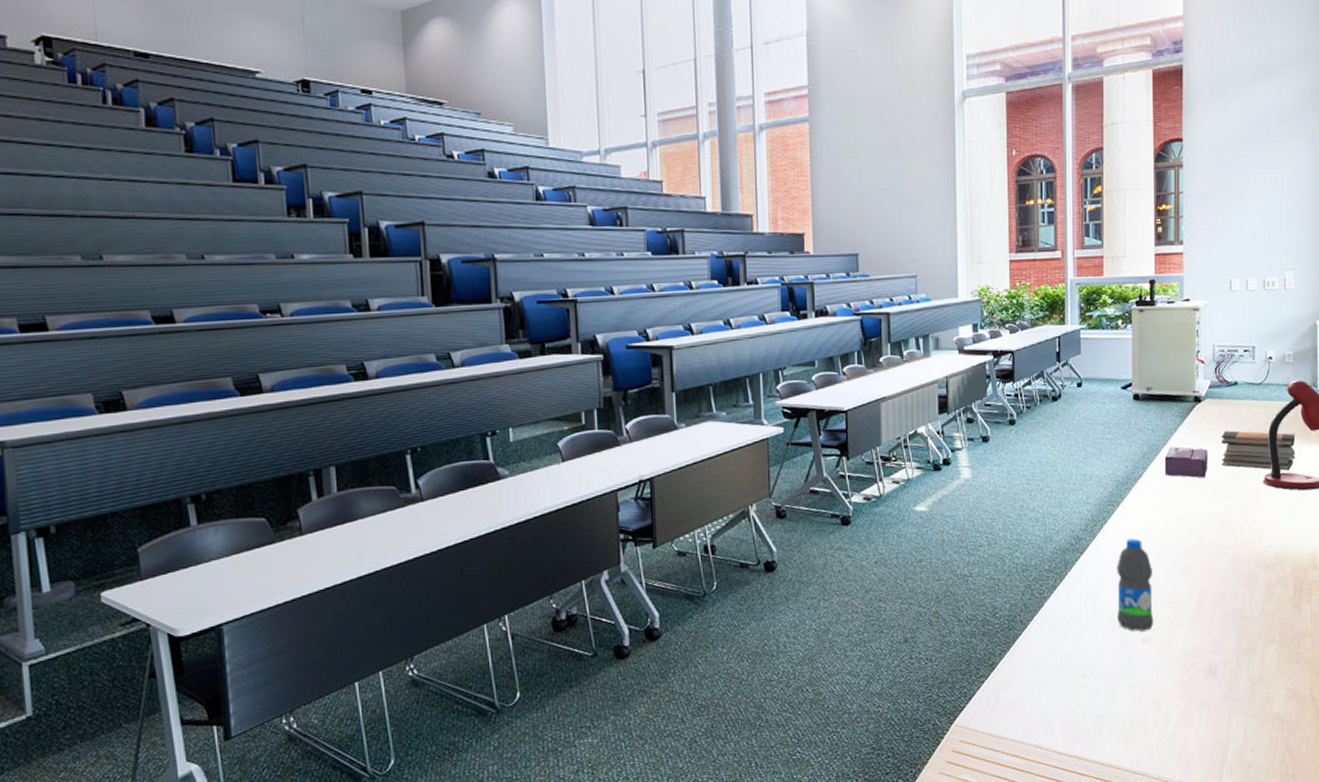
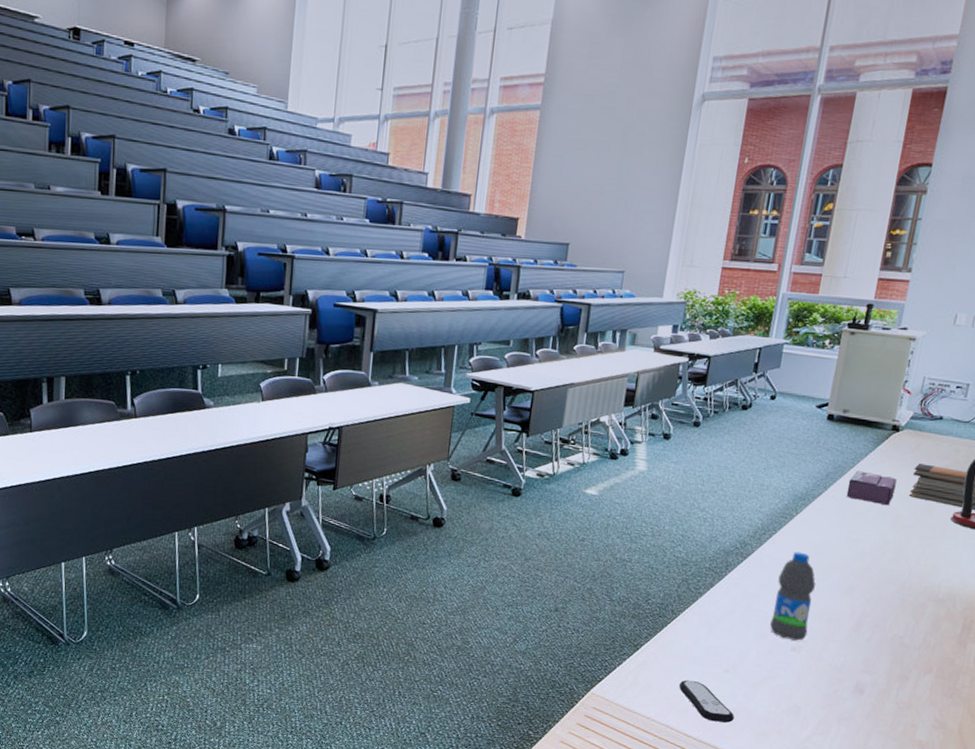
remote control: none [1040,691,1101,733] -> present [678,680,735,723]

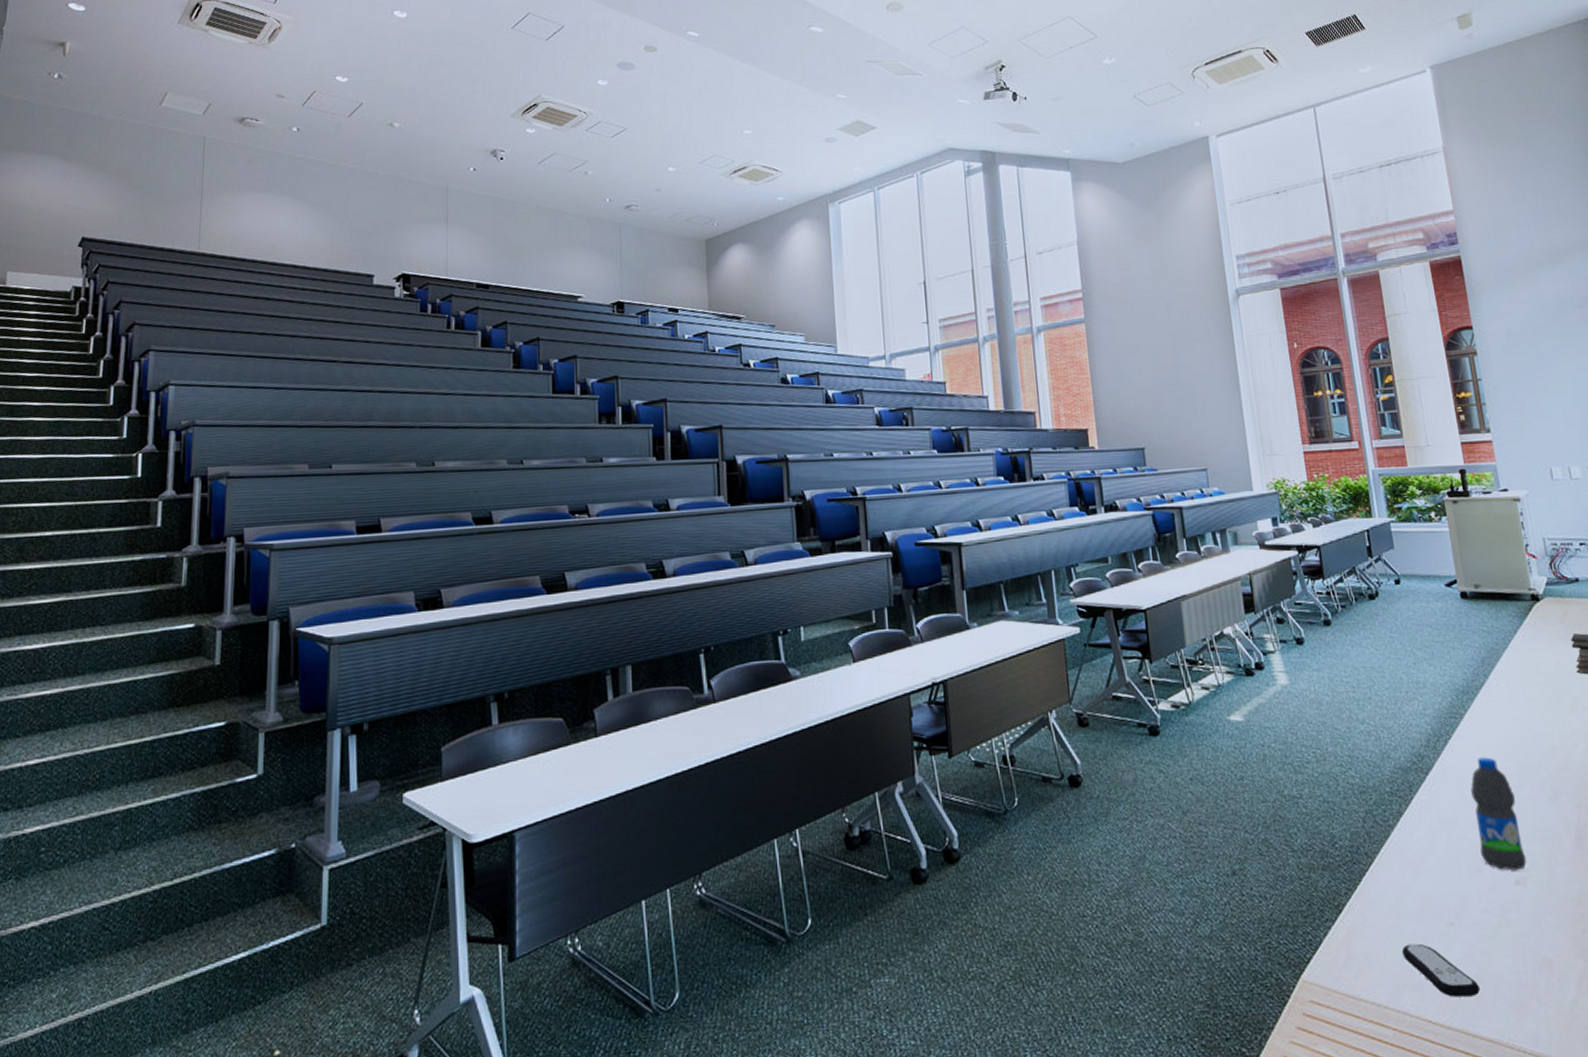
tissue box: present [846,471,897,506] -> none [1507,651,1561,688]

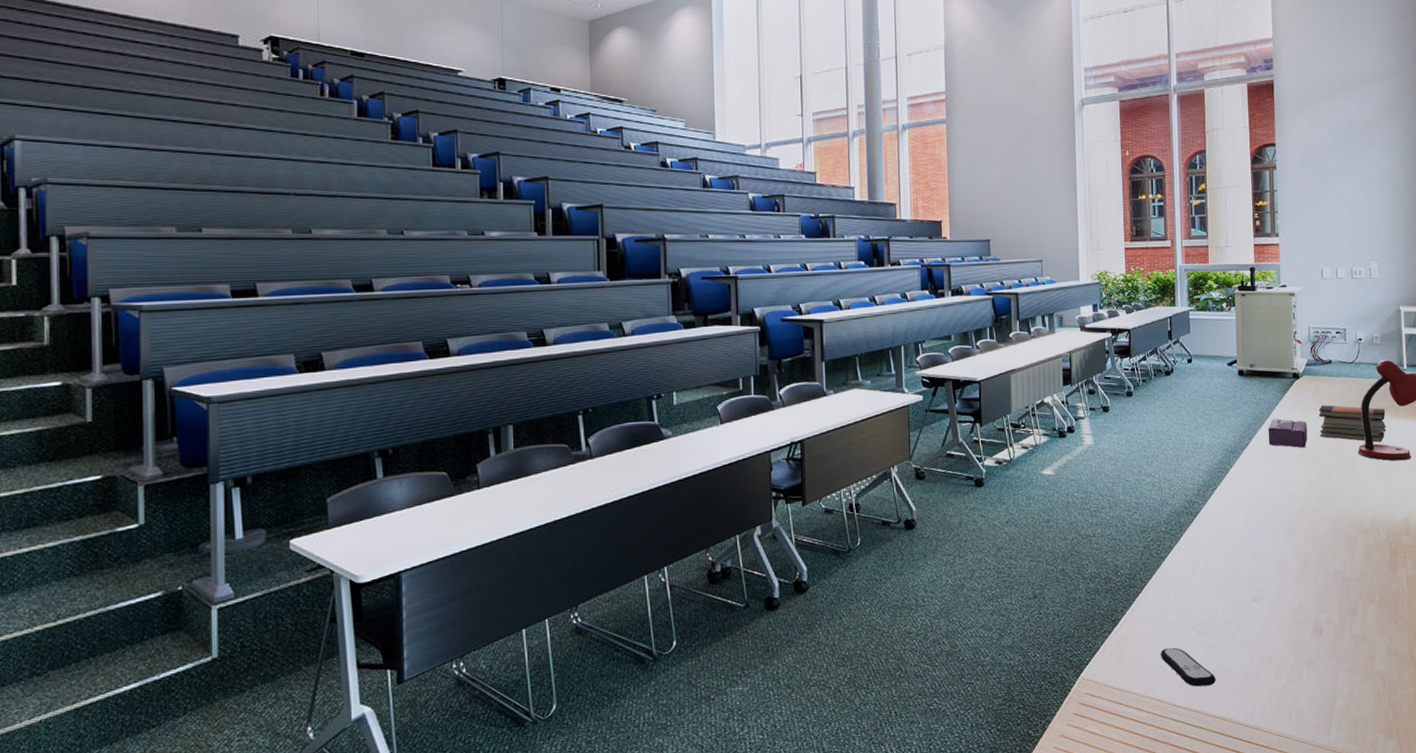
water bottle: present [1470,757,1527,871] -> none [1227,503,1263,591]
tissue box: none [1507,651,1561,688] -> present [1268,418,1307,448]

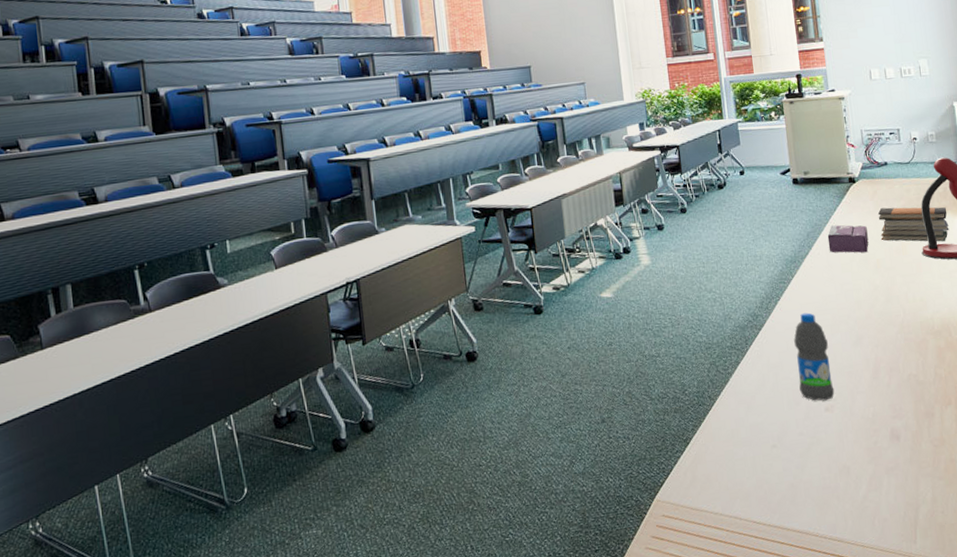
remote control: present [1160,647,1217,687] -> none [735,463,795,502]
water bottle: none [1227,503,1263,591] -> present [794,312,835,401]

